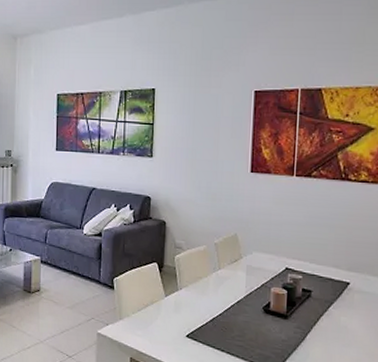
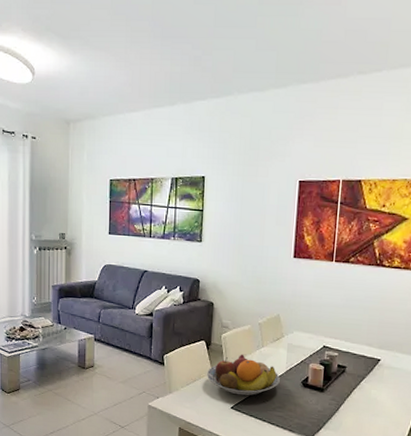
fruit bowl: none [160,277,239,323] -> present [207,354,280,396]

